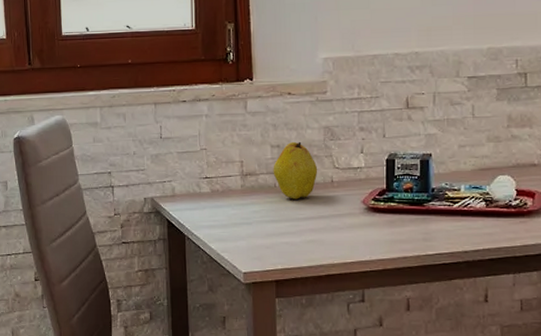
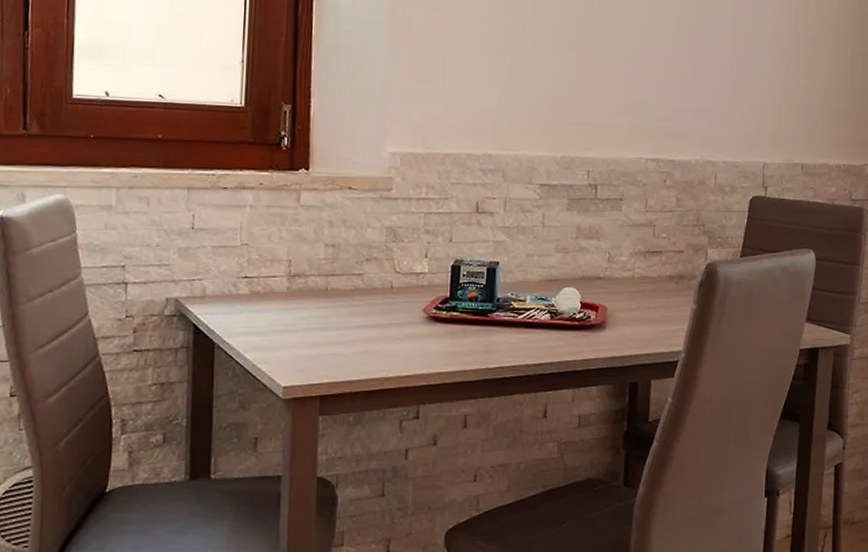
fruit: present [273,141,318,199] -> none [325,241,377,305]

